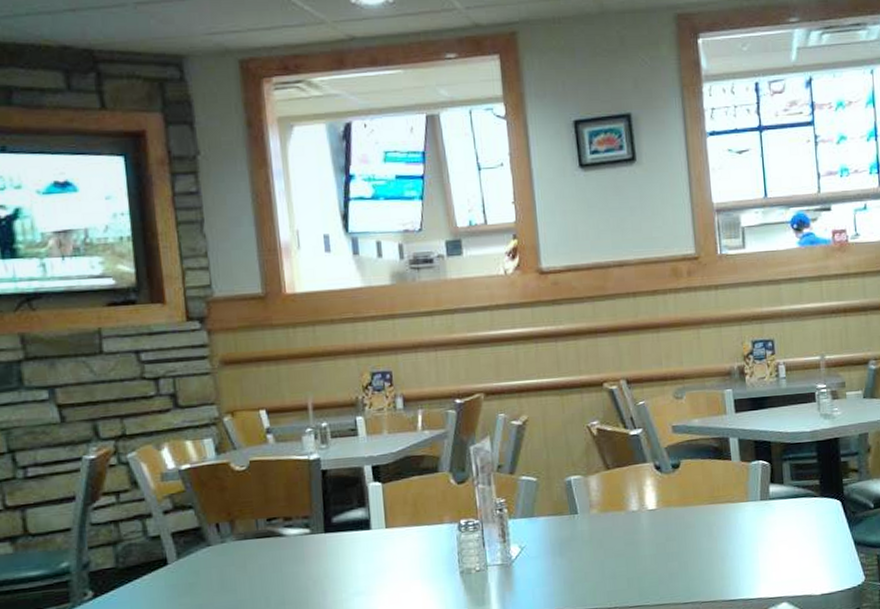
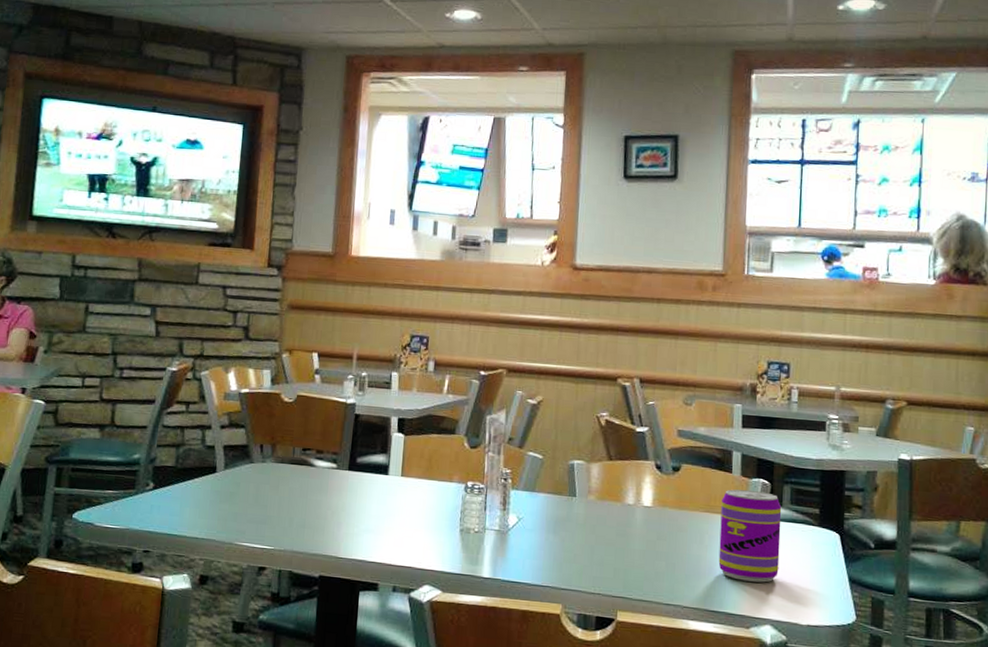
beverage can: none [725,473,788,565] -> present [718,489,782,583]

